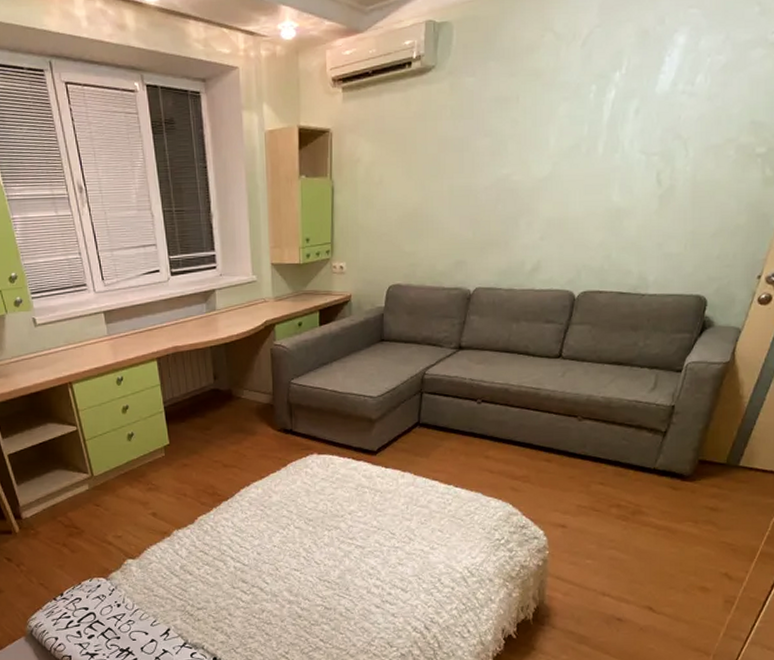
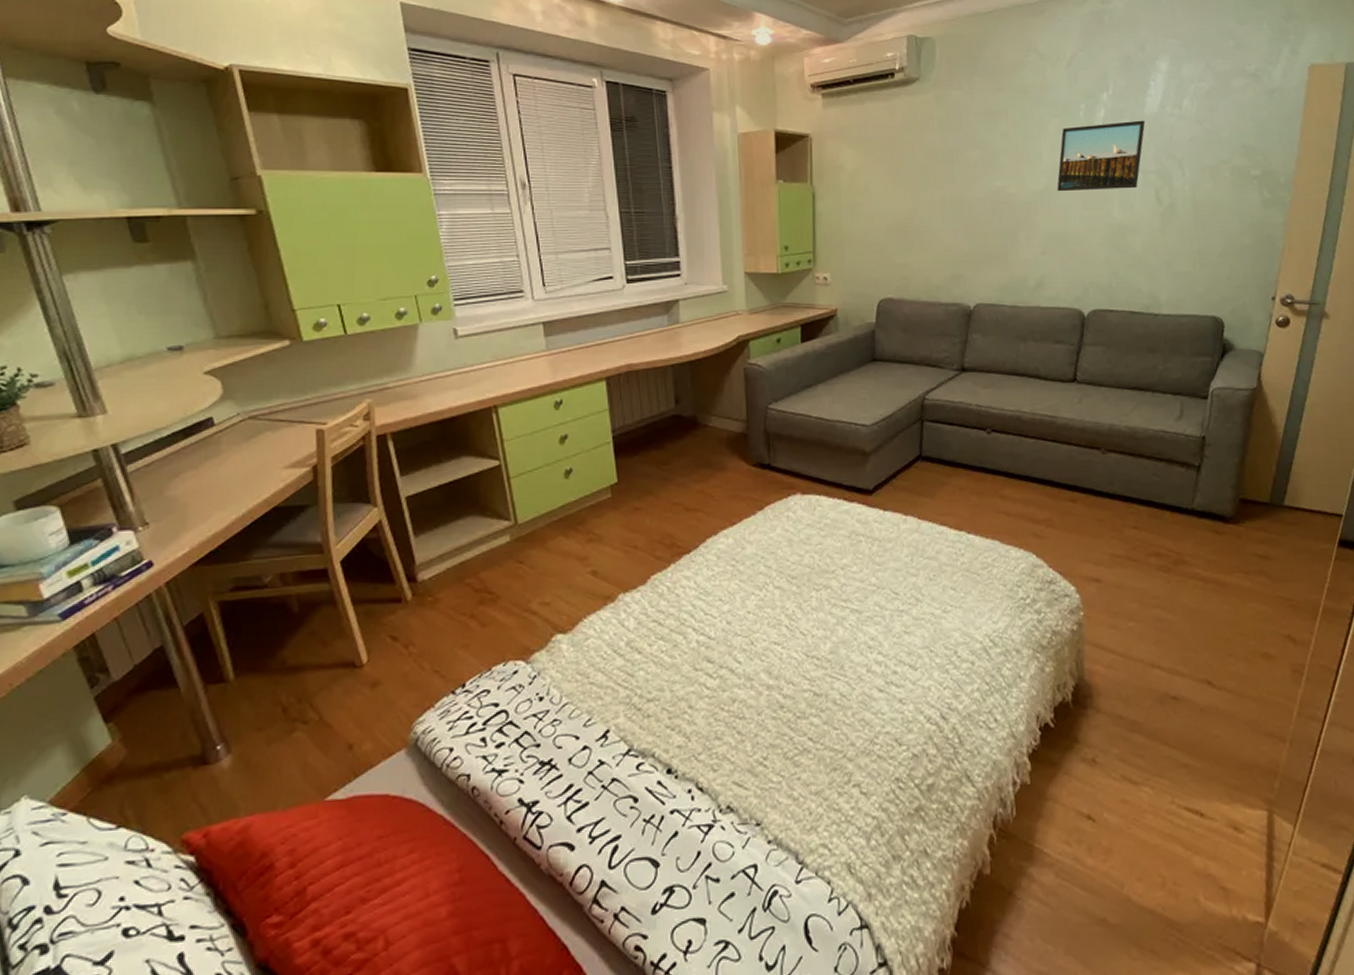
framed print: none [561,99,655,177] -> present [1057,120,1146,192]

